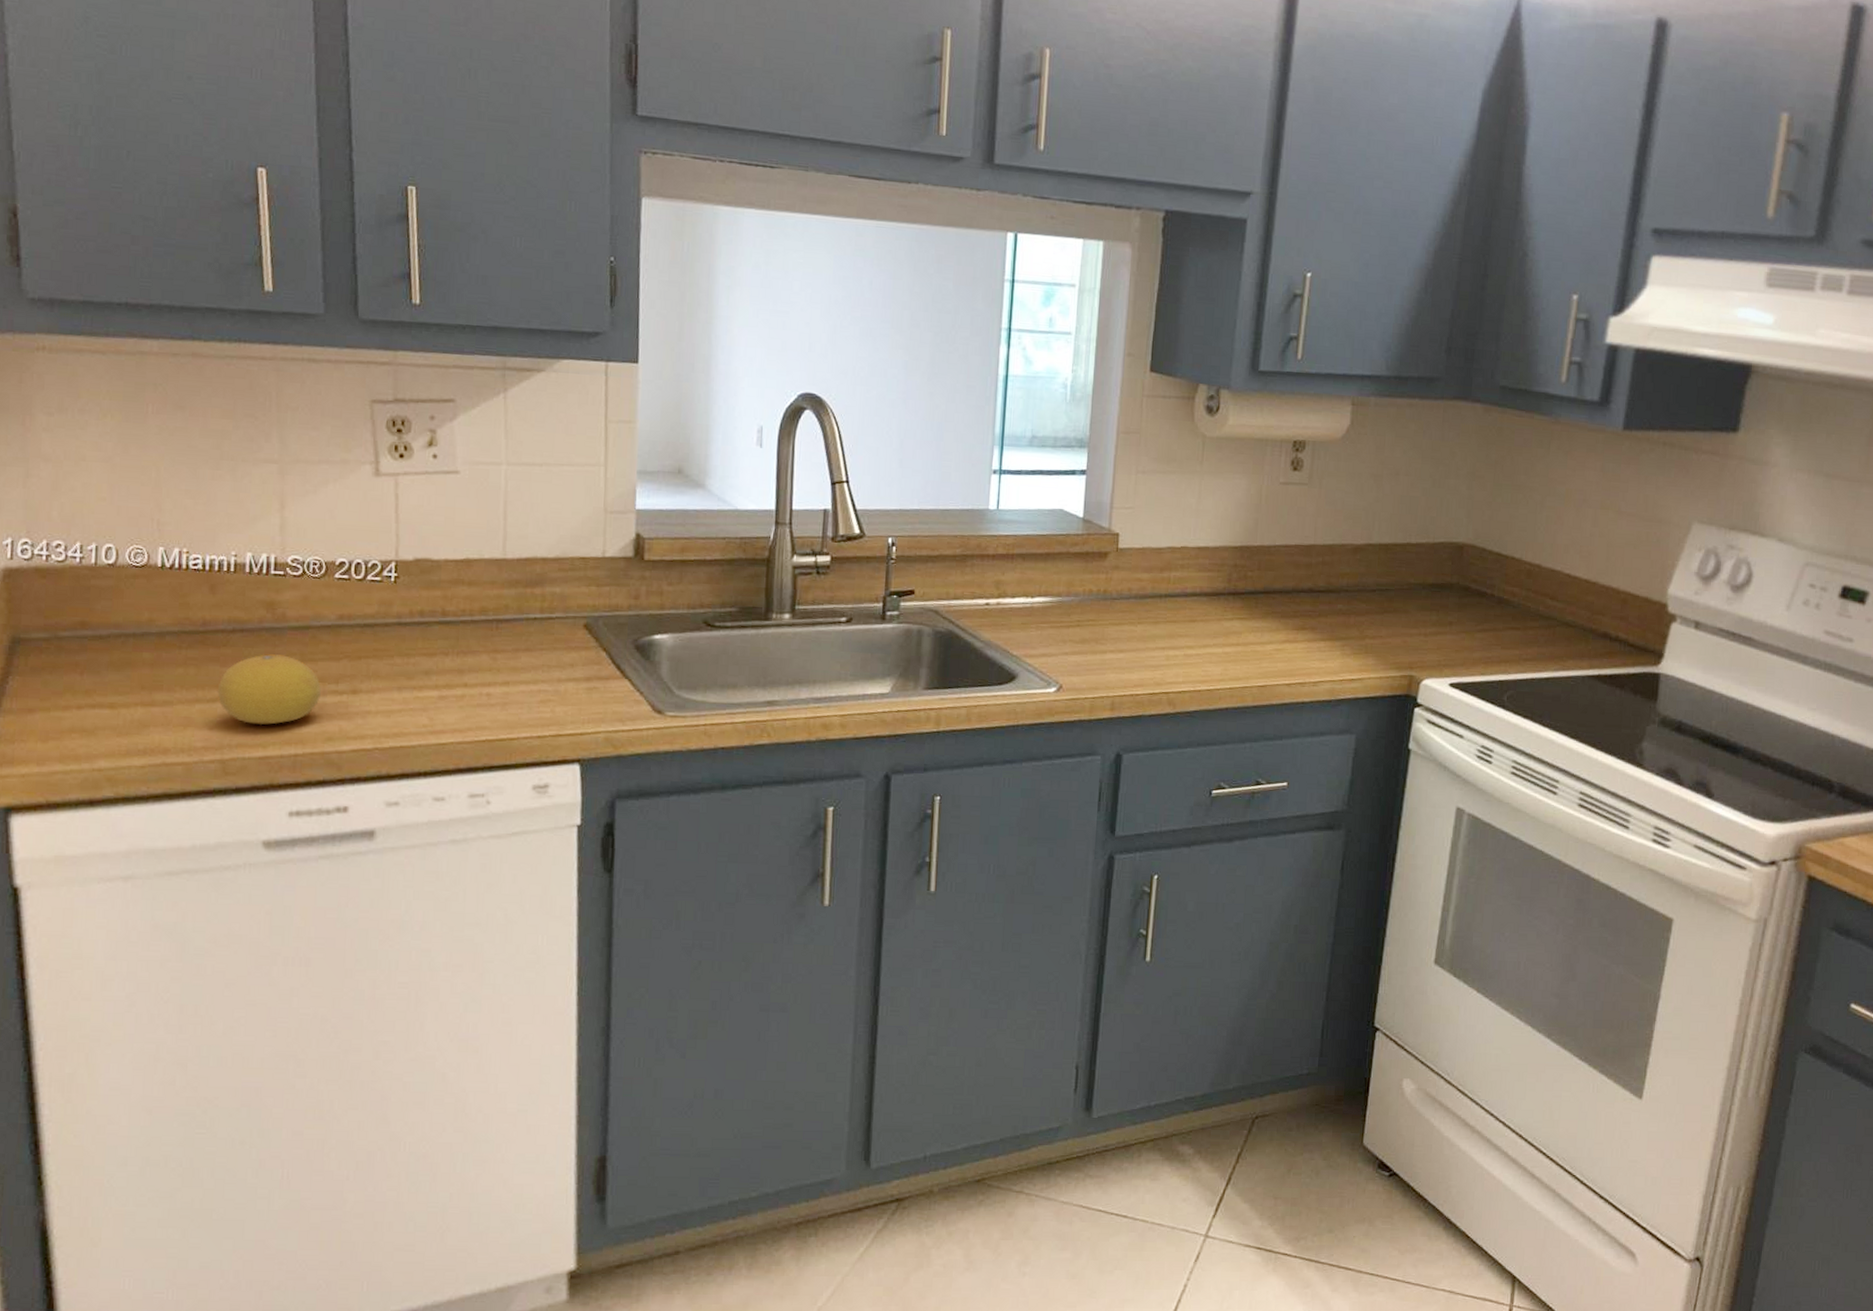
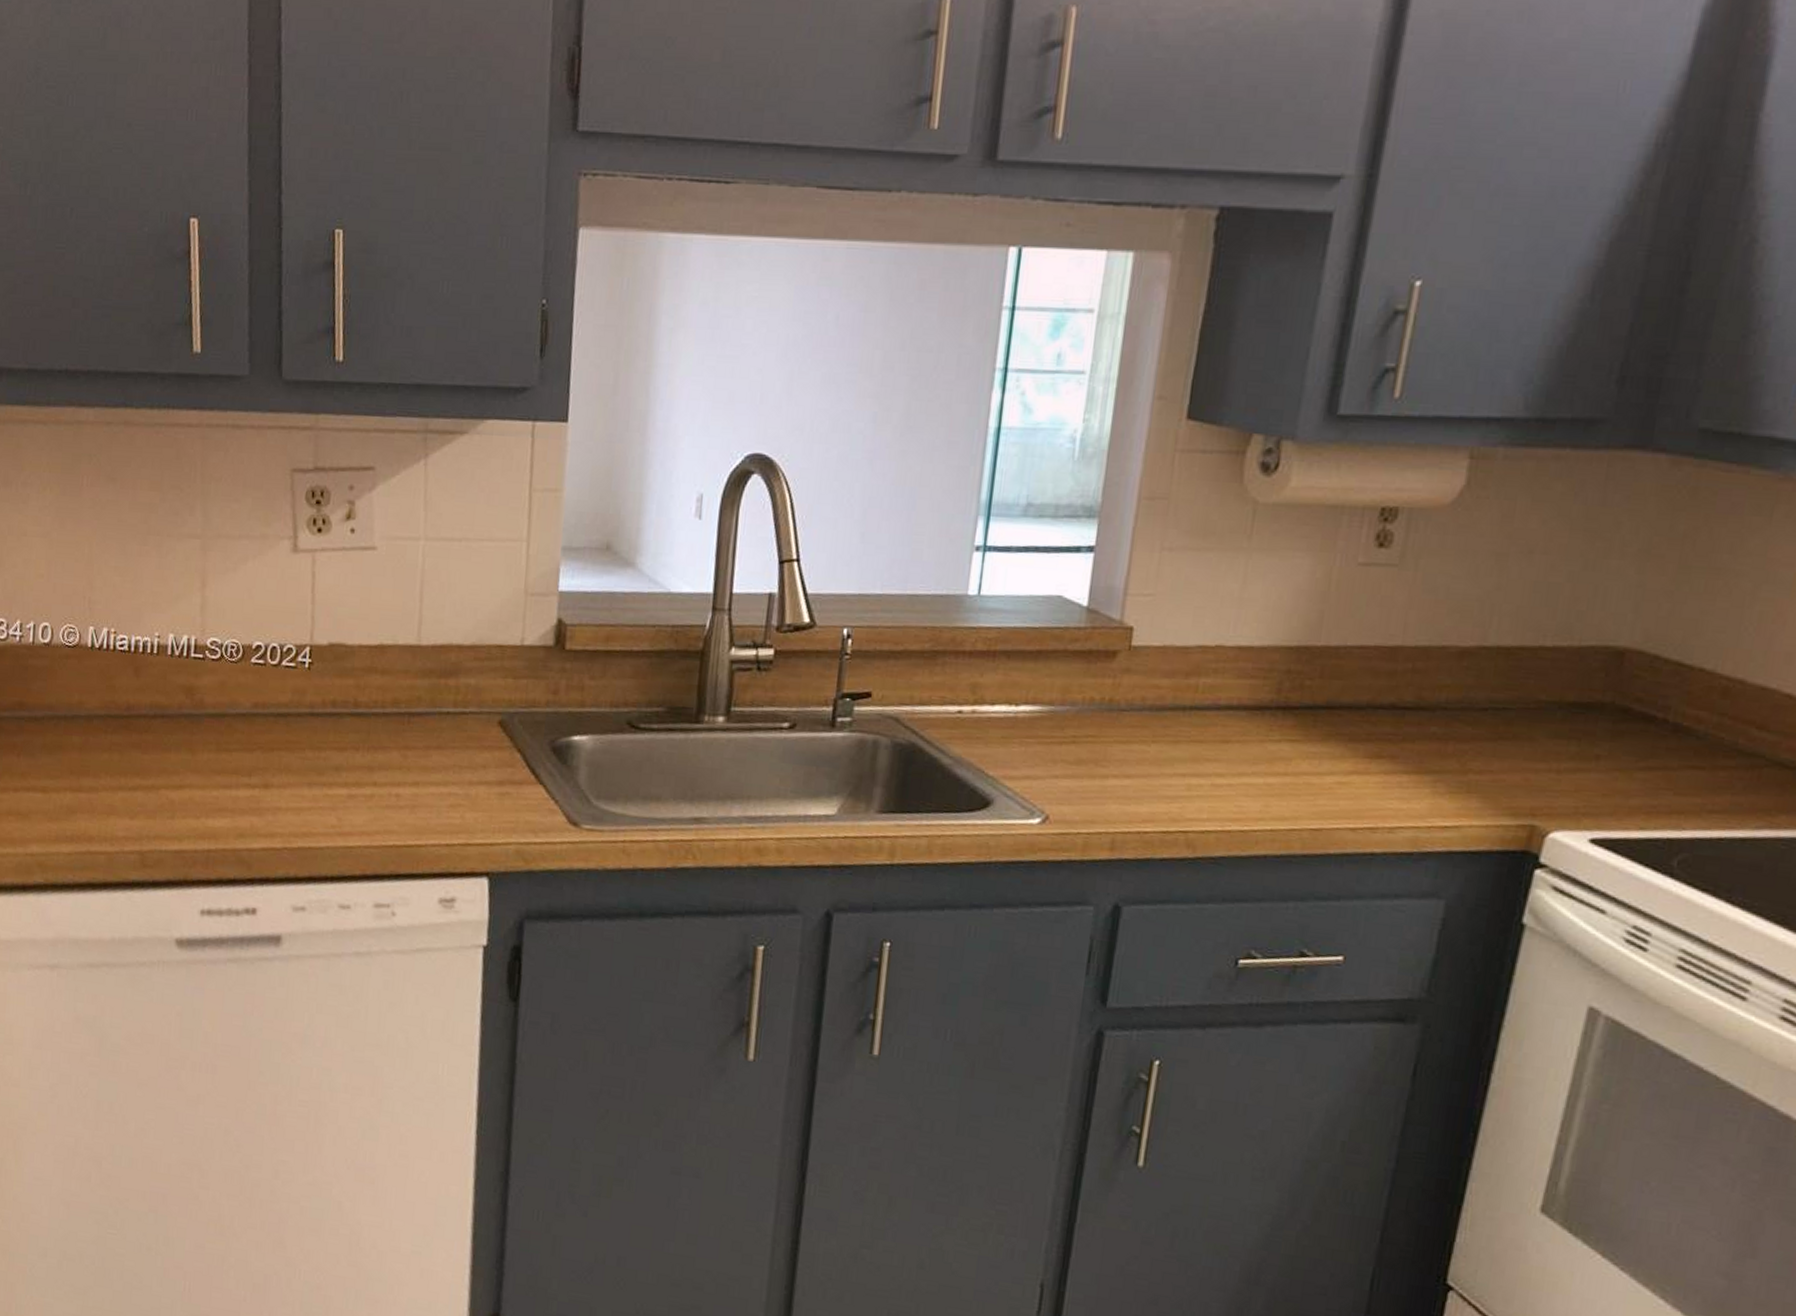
fruit: present [217,654,322,725] -> none [138,742,236,817]

